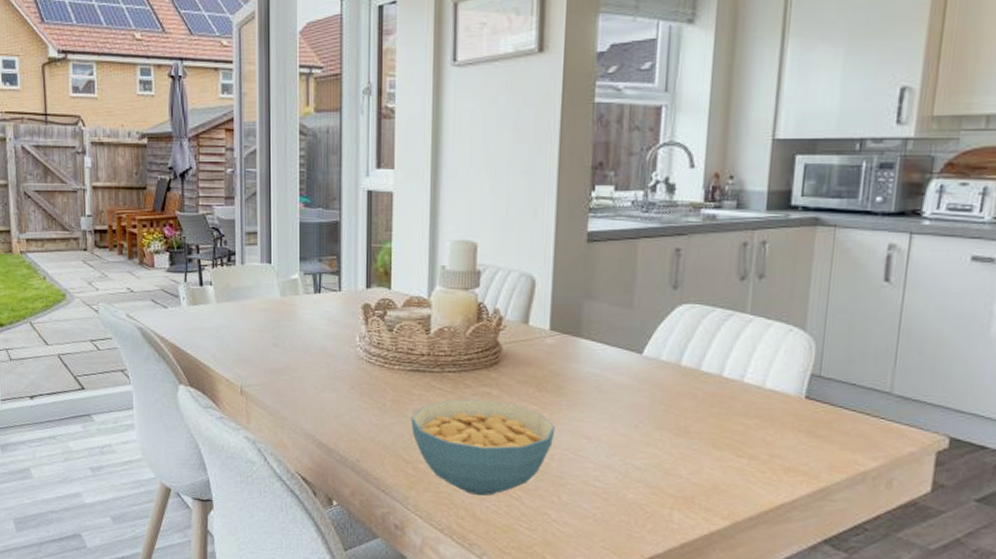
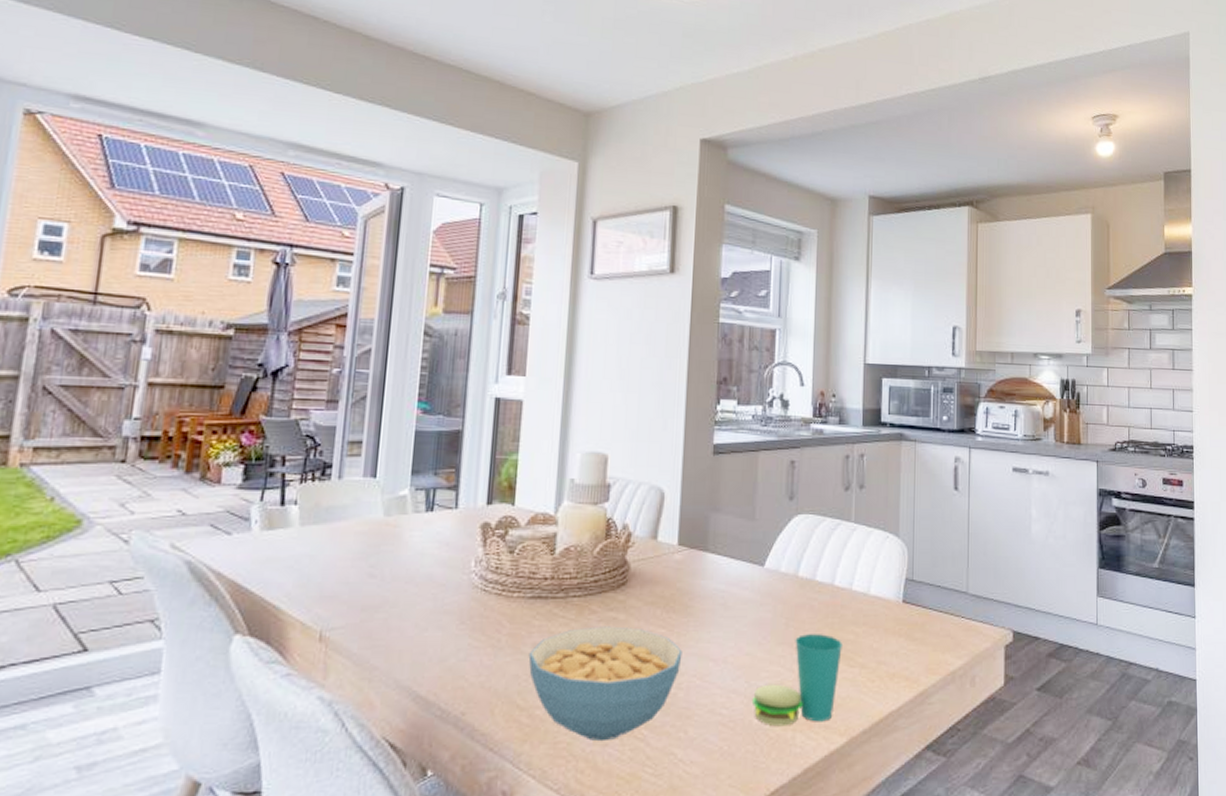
cup: none [626,421,731,504] -> present [751,634,844,727]

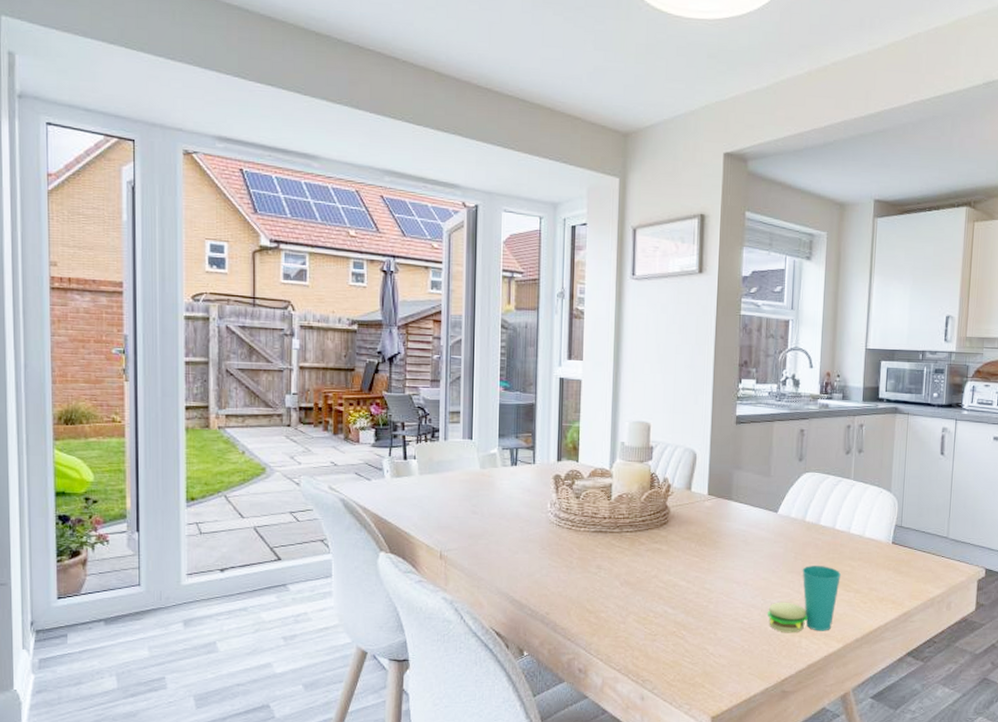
cereal bowl: present [528,626,683,742] -> none [594,554,712,638]

